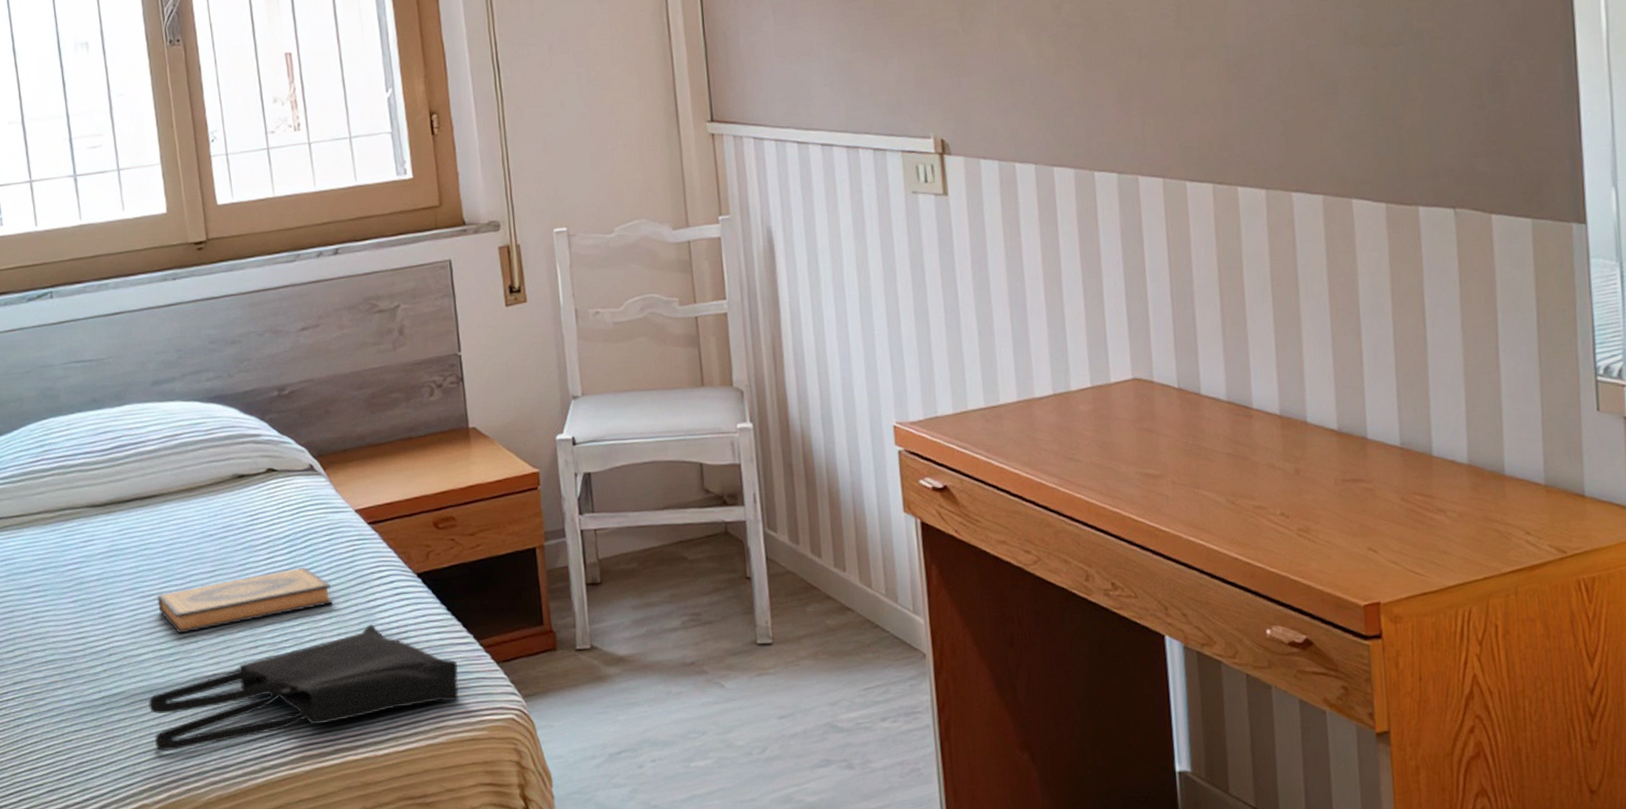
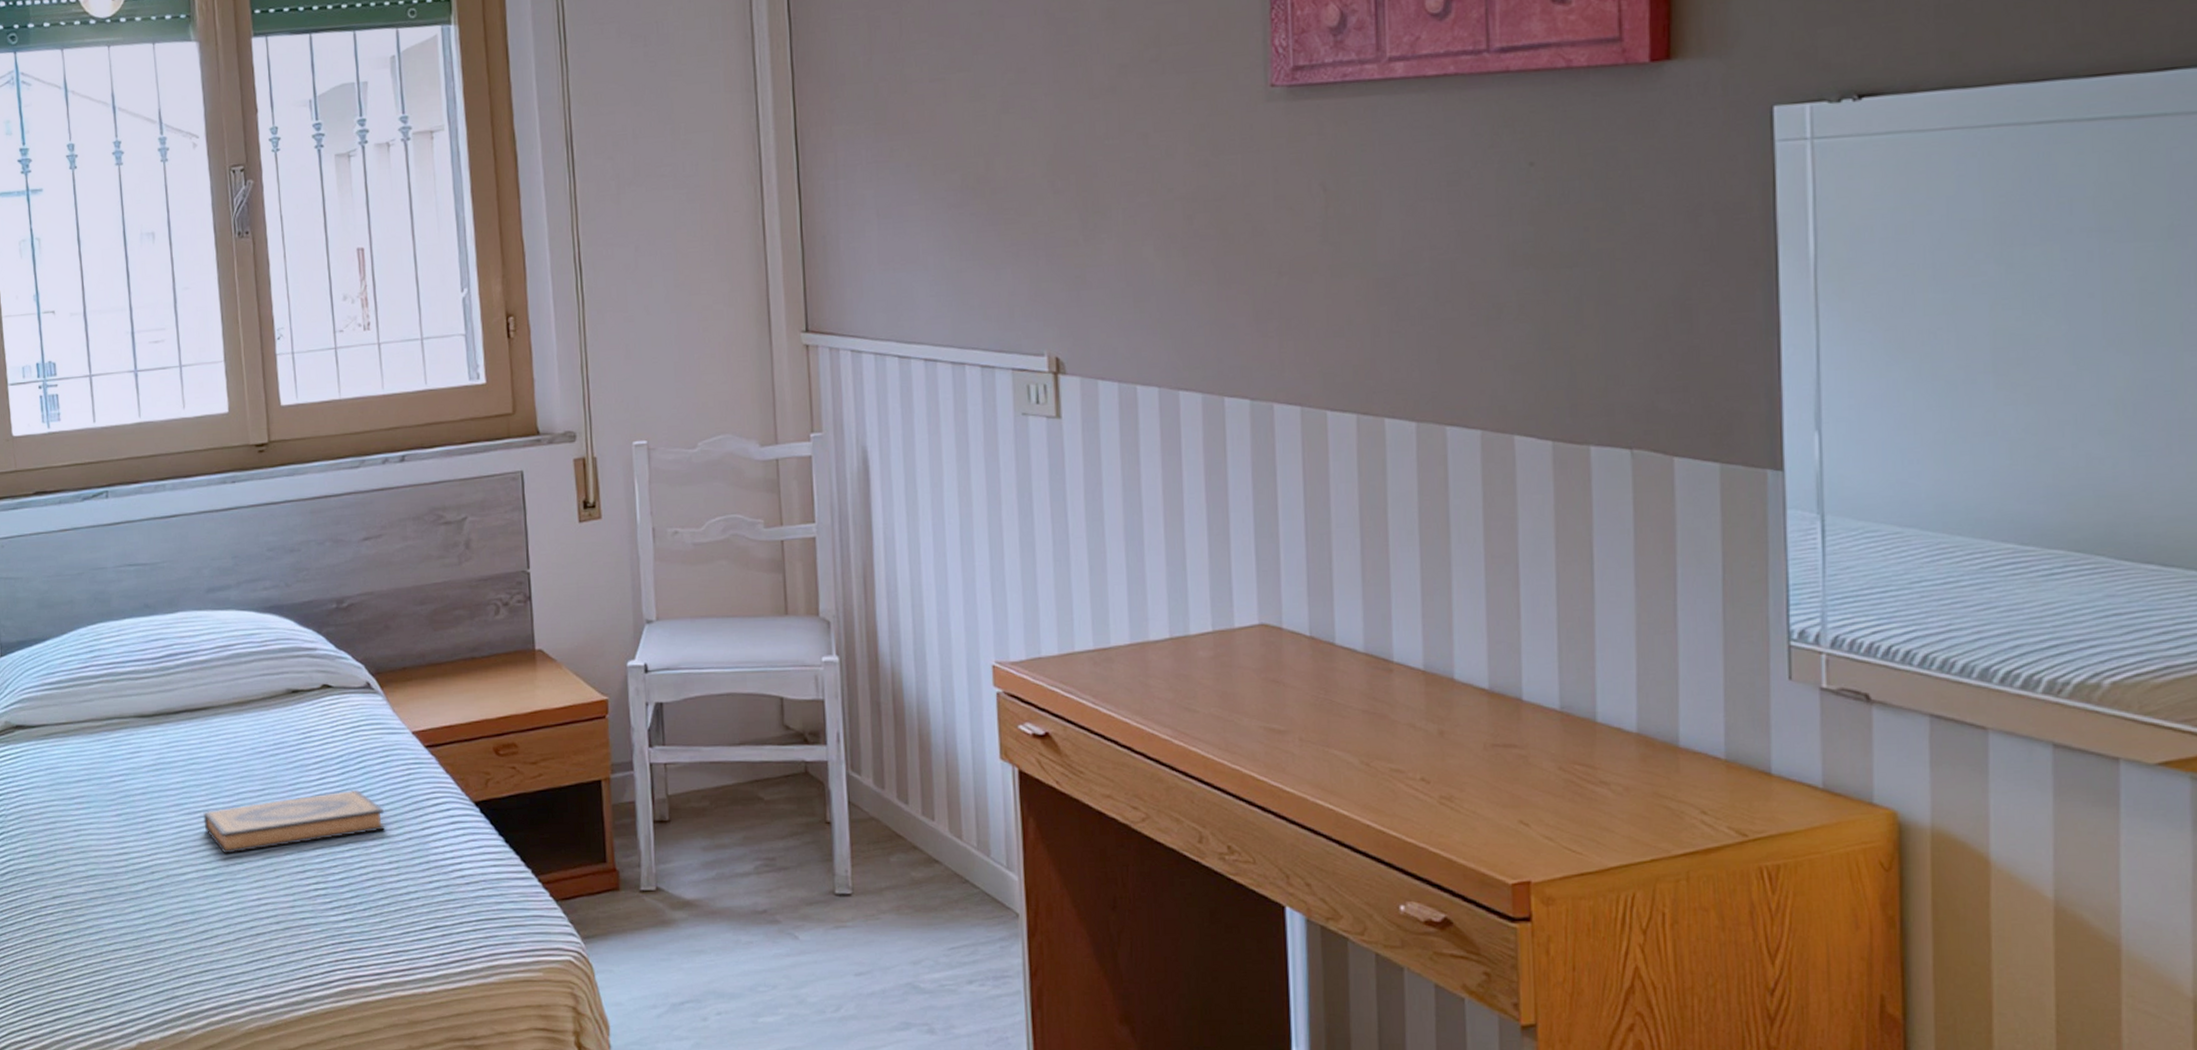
tote bag: present [148,624,459,752] -> none [189,853,514,977]

